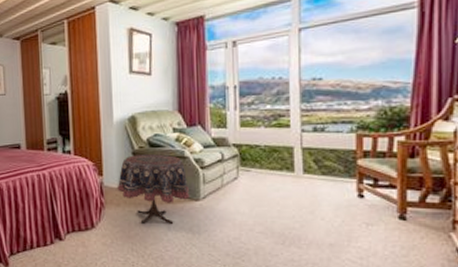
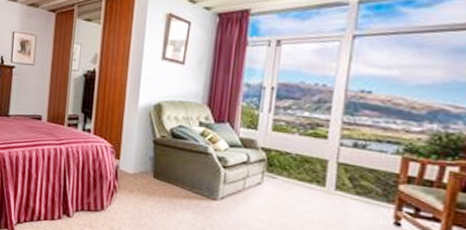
side table: present [117,154,190,225] -> none [132,143,208,221]

